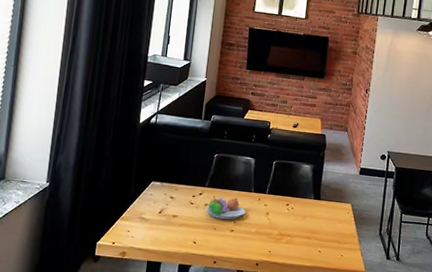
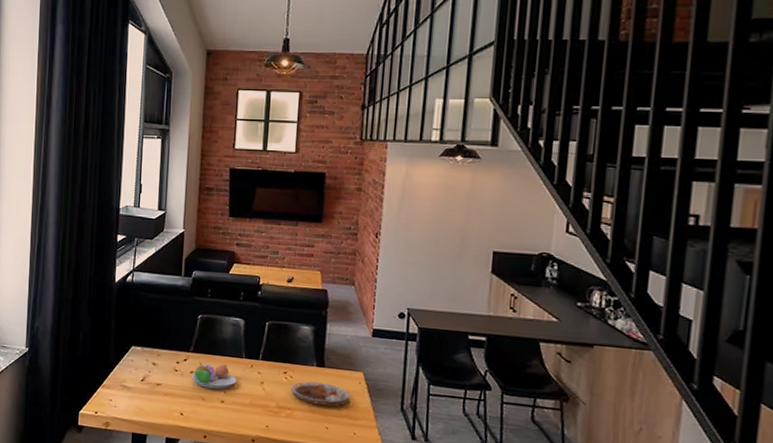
plate: none [291,212,340,234] -> present [291,381,350,407]

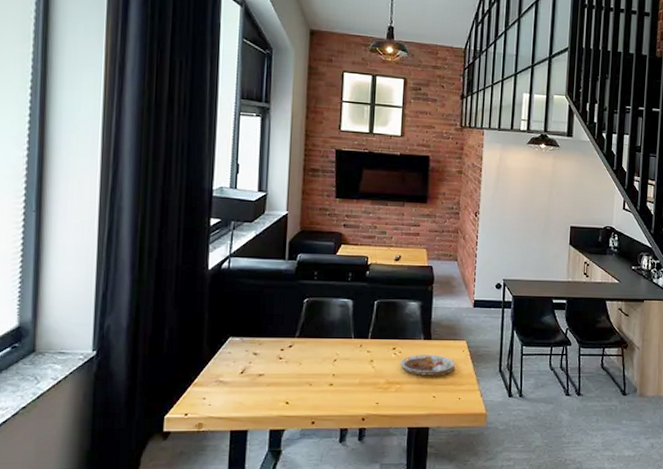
fruit bowl: present [189,362,237,389] -> none [295,346,346,373]

